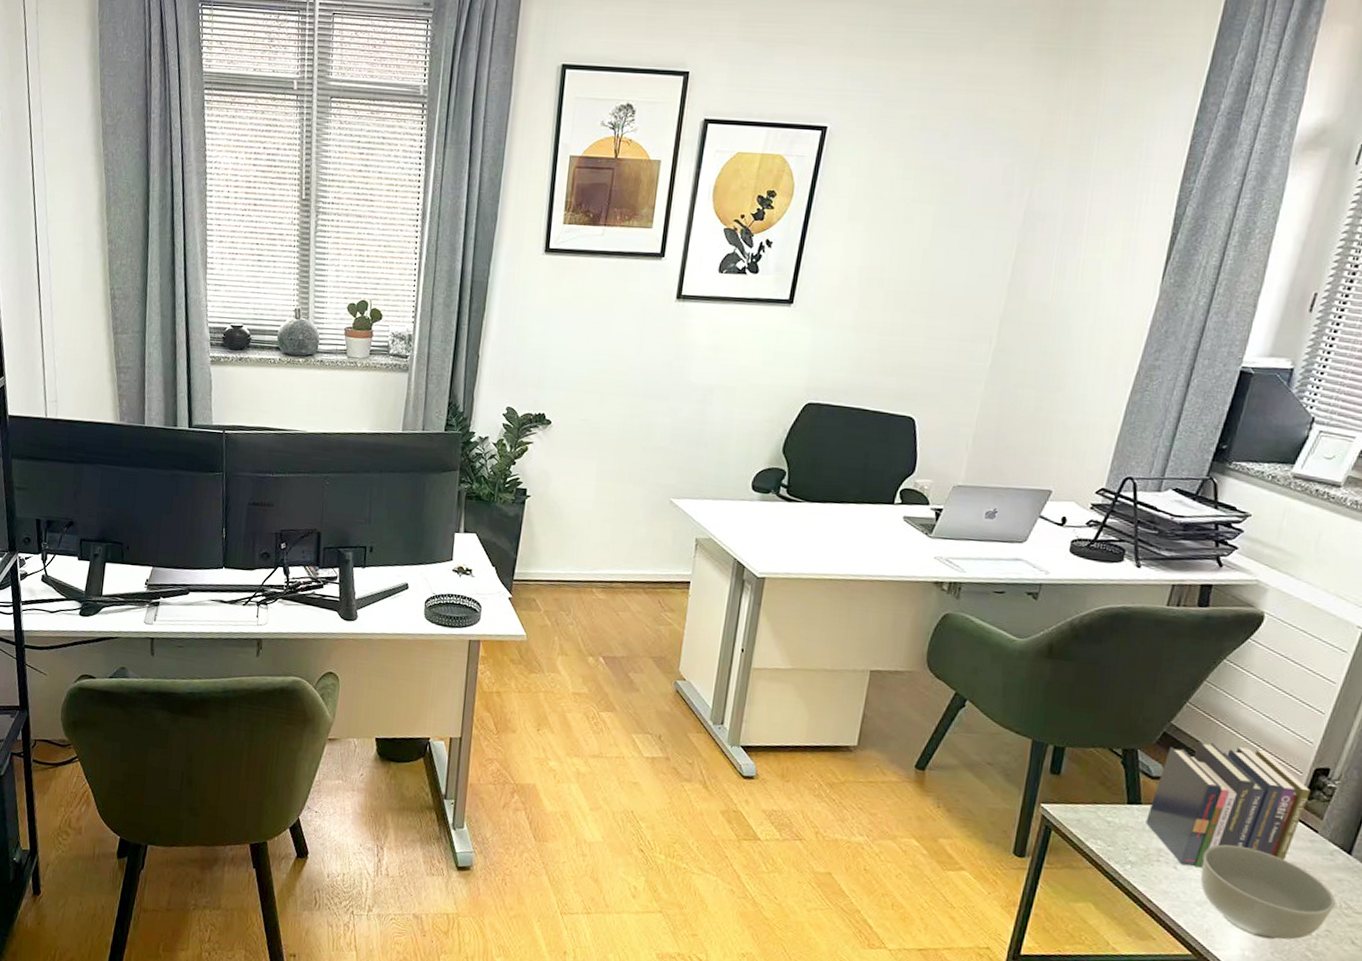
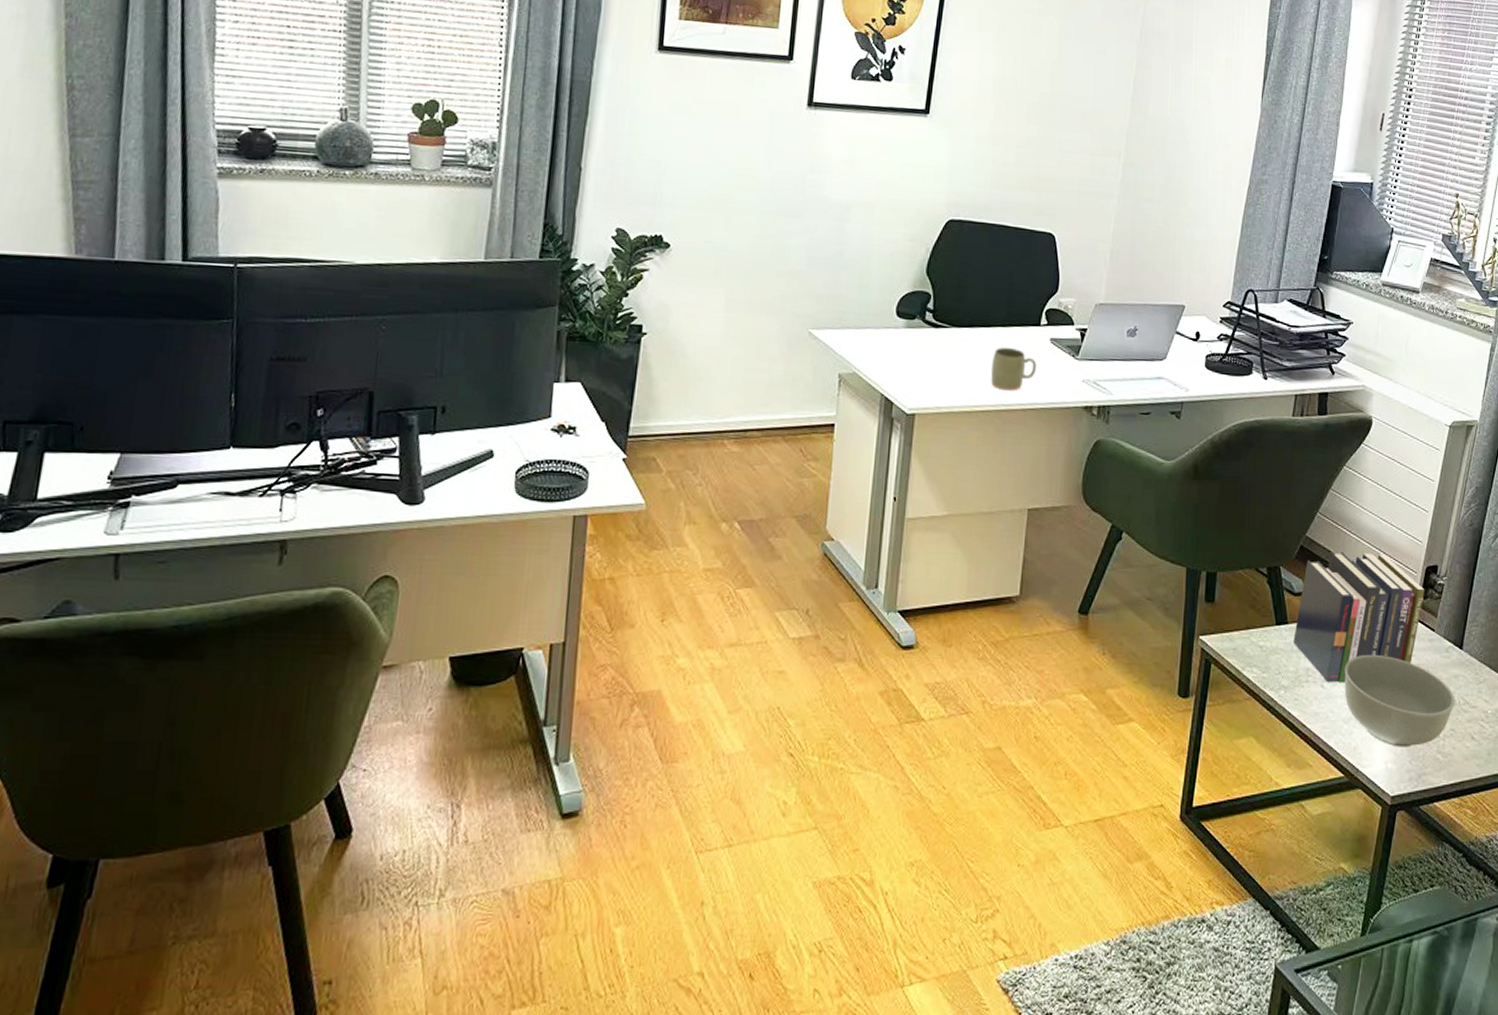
mug: none [840,522,888,563] -> present [991,347,1037,391]

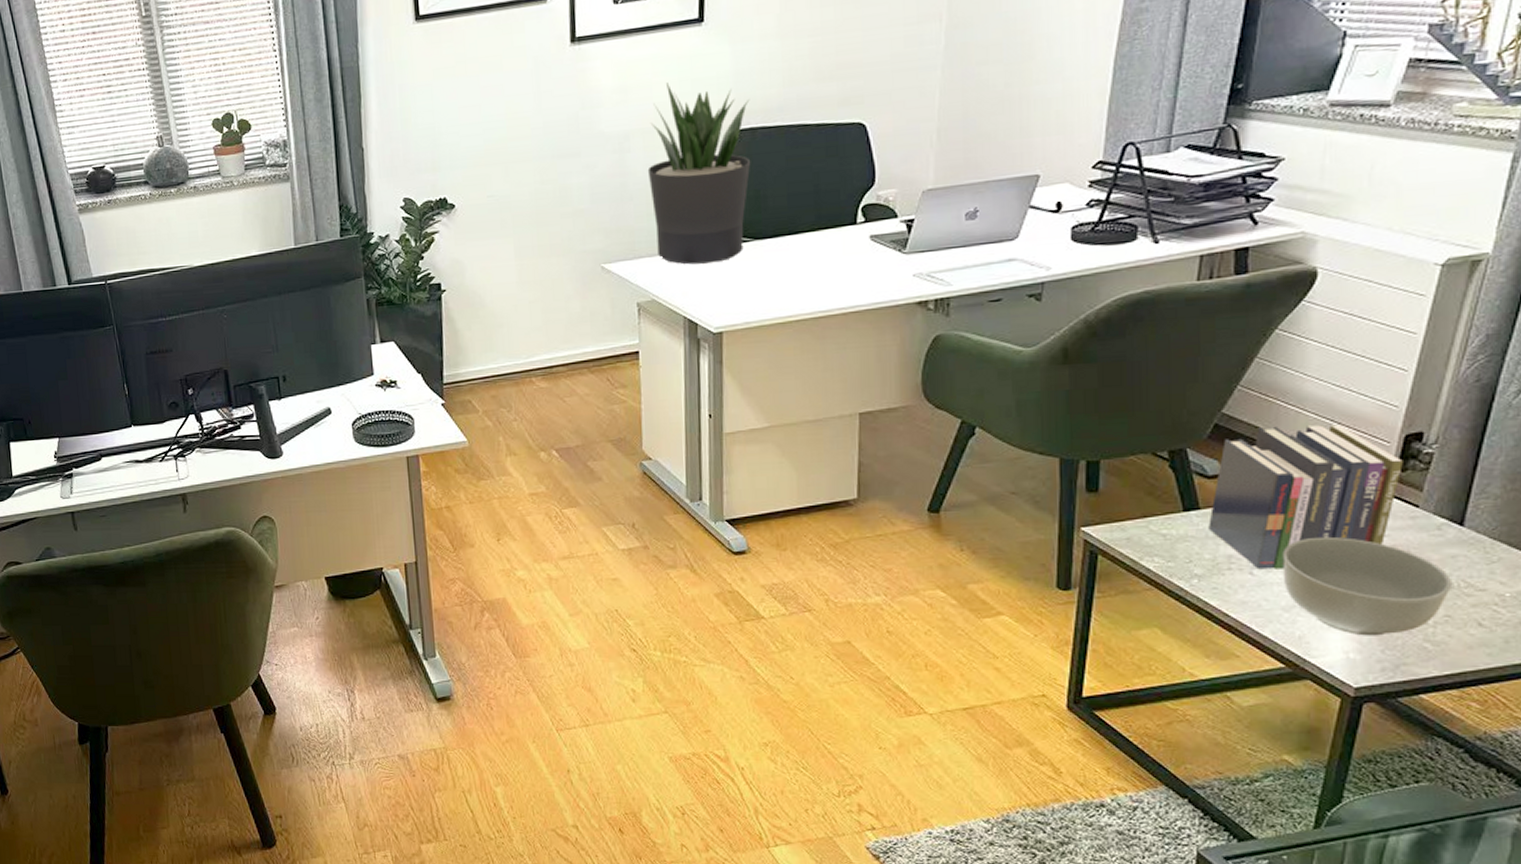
planter: none [863,163,962,344] -> present [647,82,751,265]
mug: present [991,347,1037,391] -> none [803,252,857,297]

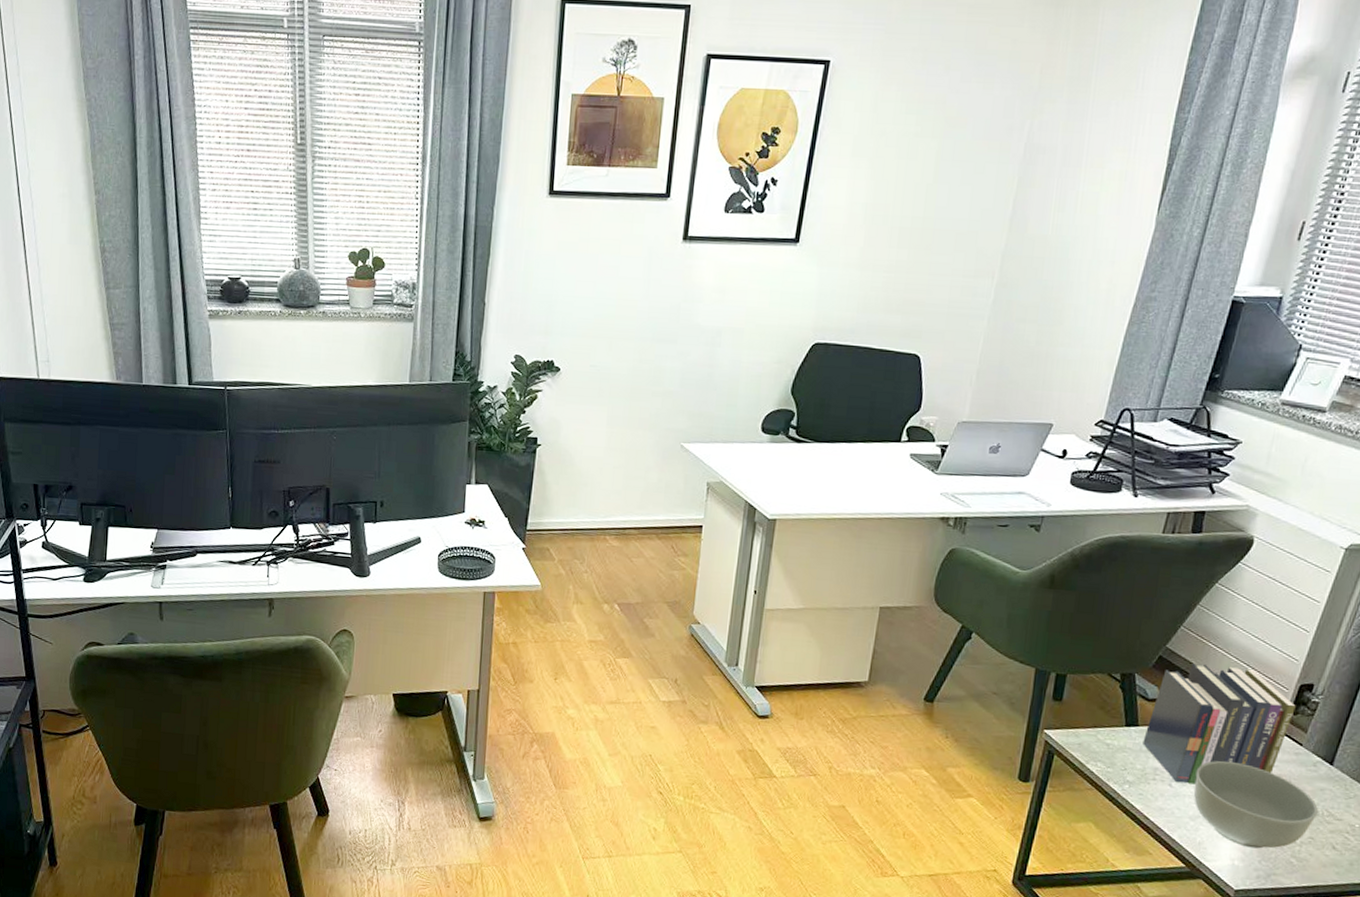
planter: present [647,82,751,265] -> none [731,290,828,457]

